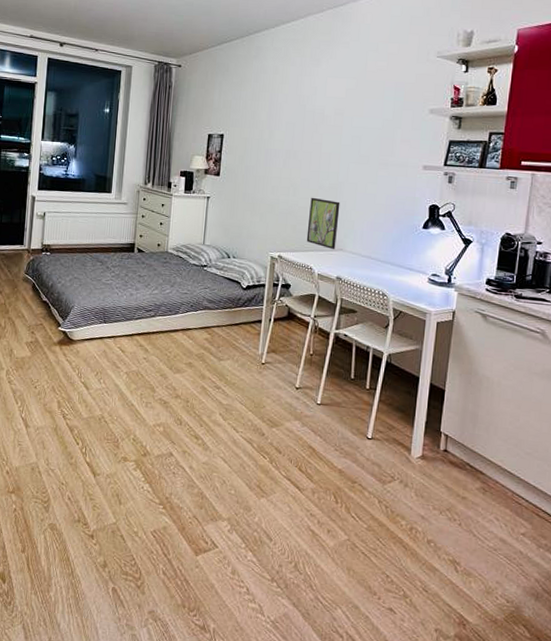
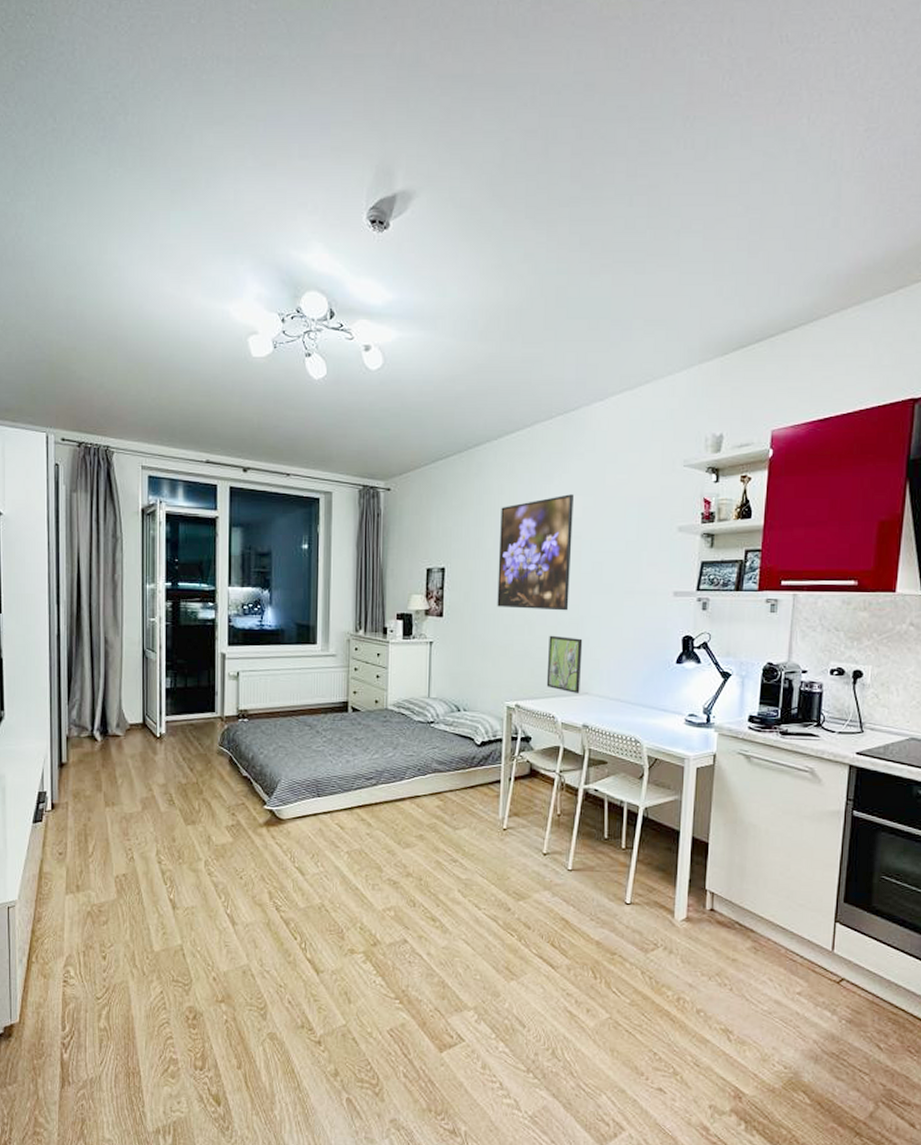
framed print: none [267,77,338,177] -> present [497,494,573,611]

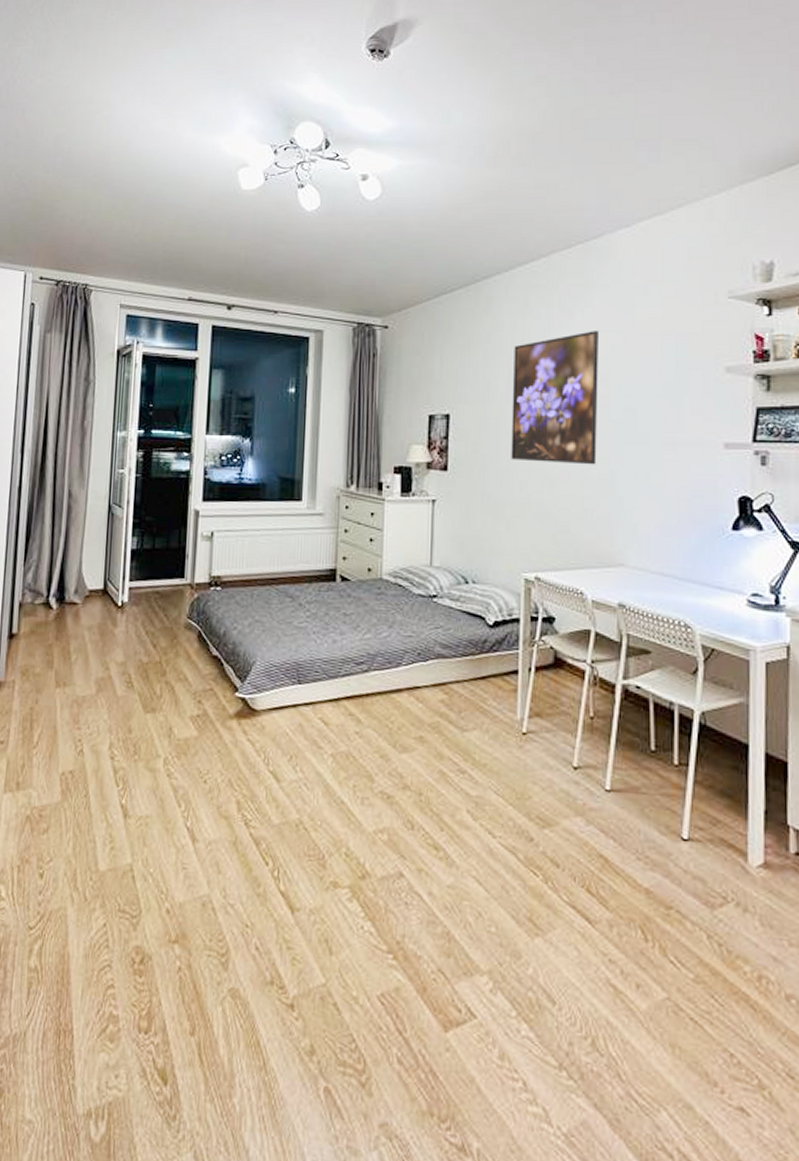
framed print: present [546,635,583,693] -> none [572,493,615,565]

